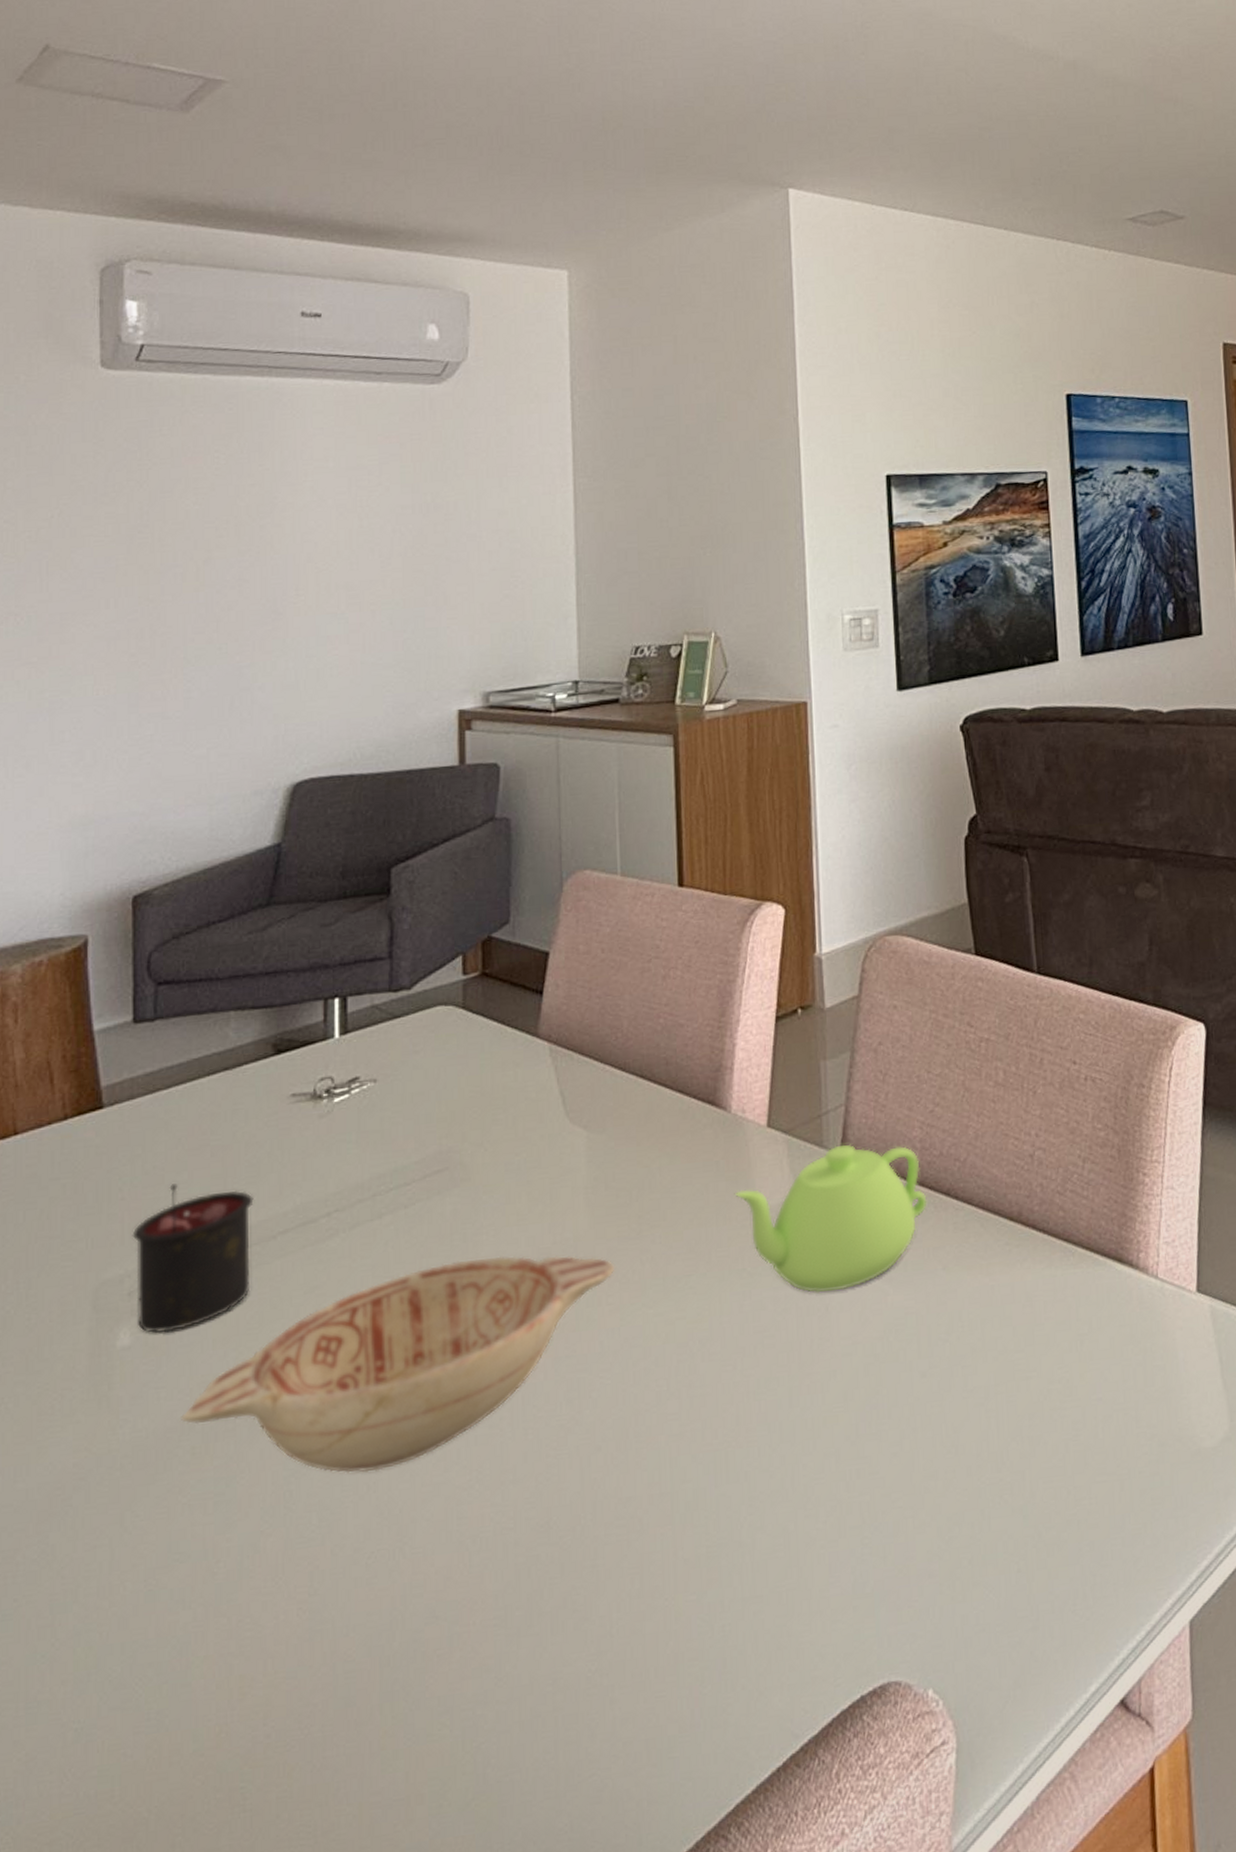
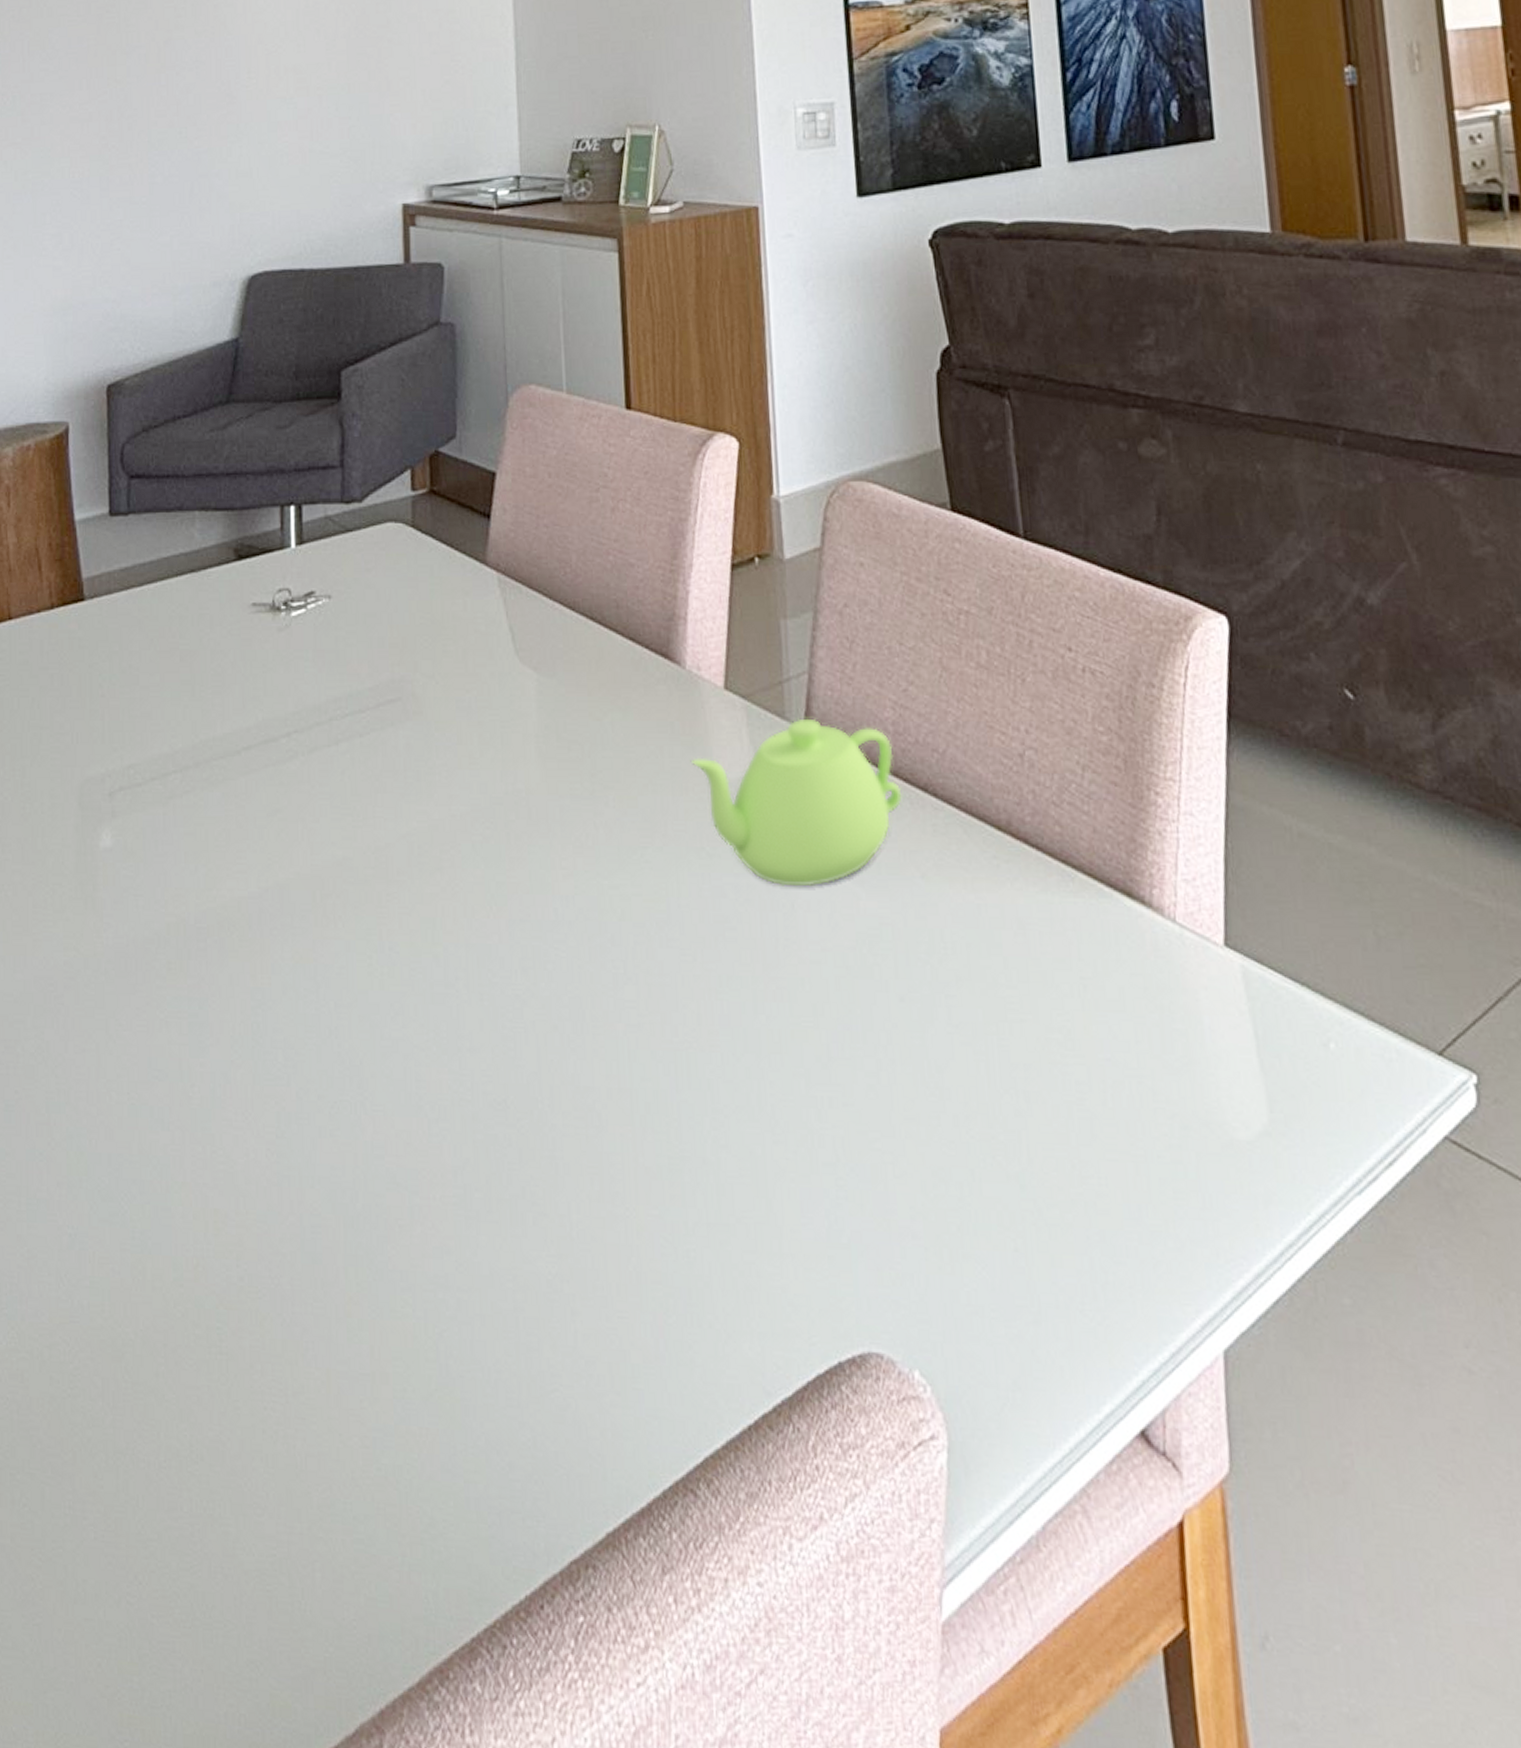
candle: present [132,1183,254,1333] -> none [111,685,220,839]
decorative bowl: present [181,1255,616,1473] -> none [157,800,569,1016]

